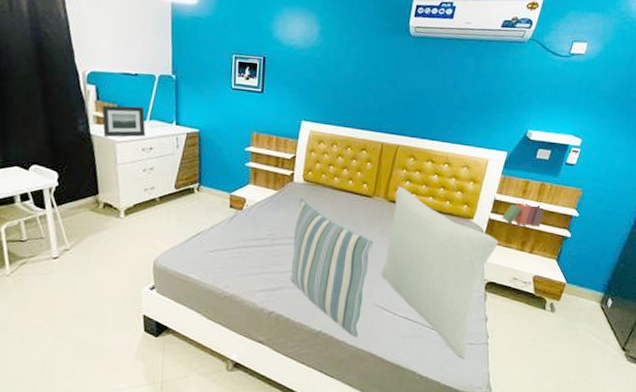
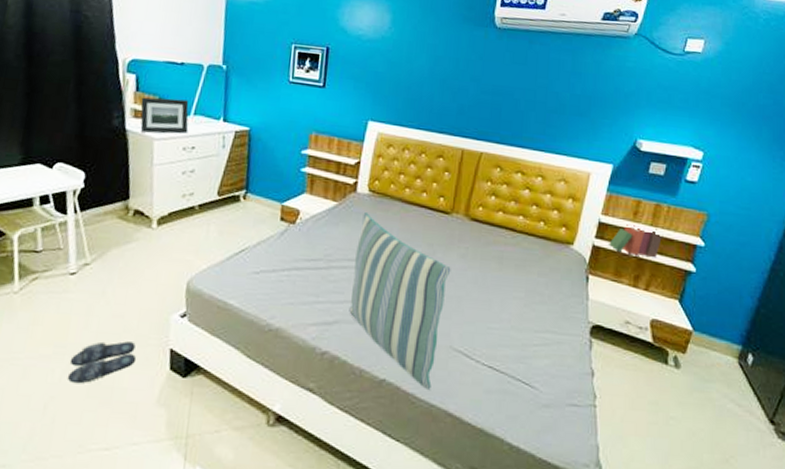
slippers: none [60,311,115,345] -> present [68,341,136,383]
pillow: present [381,186,498,359] -> none [460,201,605,425]

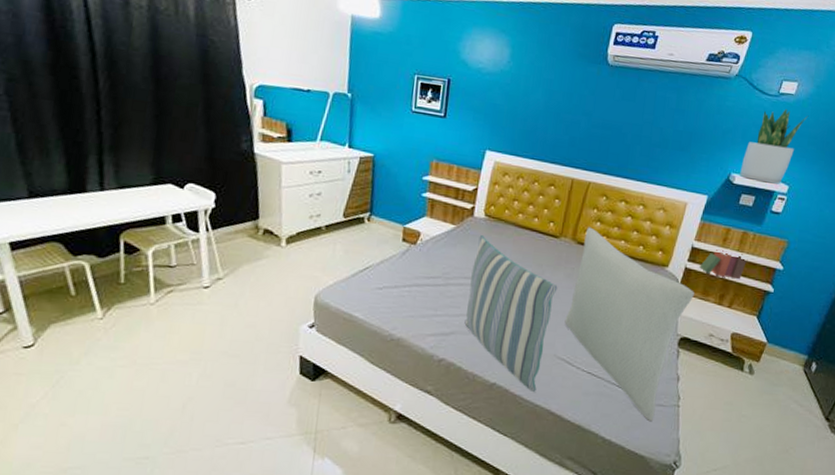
slippers: present [68,341,136,383] -> none [205,349,268,385]
picture frame: present [140,97,189,134] -> none [268,122,315,158]
pillow: none [460,201,605,425] -> present [564,227,694,422]
planter: none [647,69,718,151] -> present [740,109,808,184]

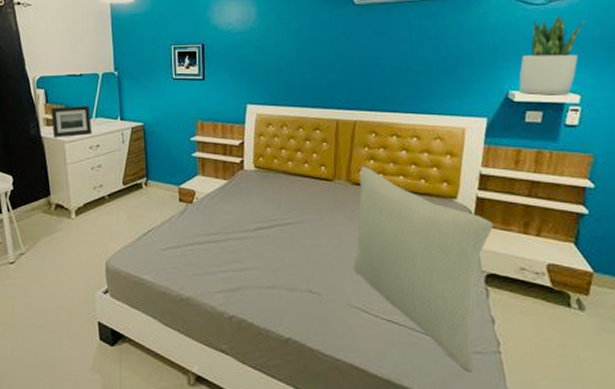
picture frame: none [268,122,315,158] -> present [51,106,92,137]
pillow: present [464,235,558,392] -> none [249,187,340,345]
books: present [699,250,748,280] -> none [493,174,549,204]

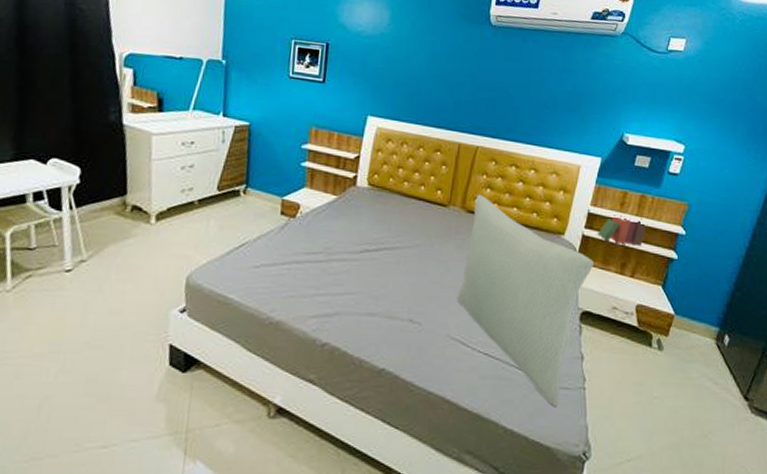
picture frame: present [51,106,92,137] -> none [138,91,188,129]
books: none [493,174,549,204] -> present [597,215,648,247]
planter: present [519,16,586,95] -> none [633,67,699,144]

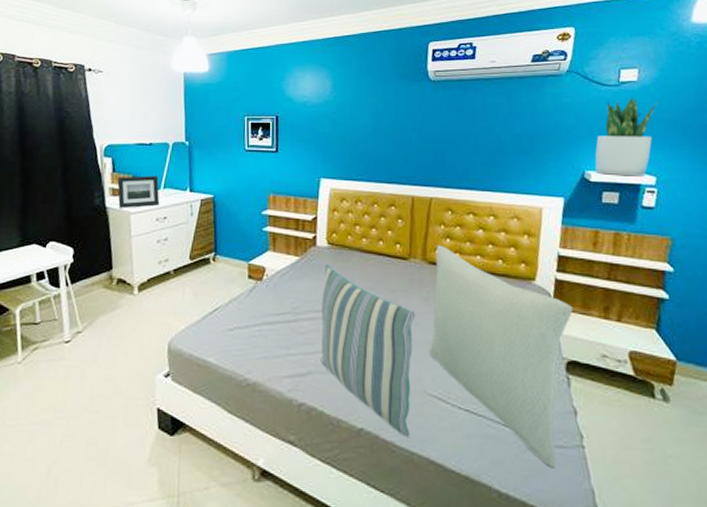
picture frame: none [138,91,188,129] -> present [117,176,160,208]
pillow: none [349,206,448,377] -> present [321,265,416,437]
books: present [597,215,648,247] -> none [572,256,628,288]
planter: none [633,67,699,144] -> present [595,98,659,176]

